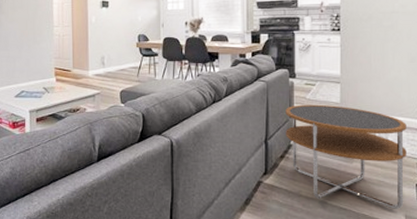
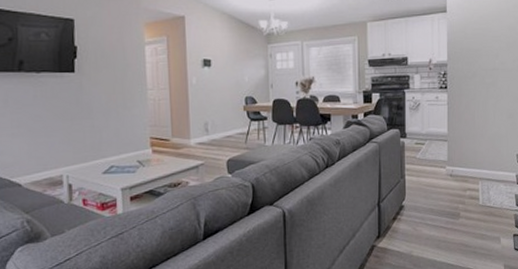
side table: present [285,104,407,209] -> none [397,163,505,260]

